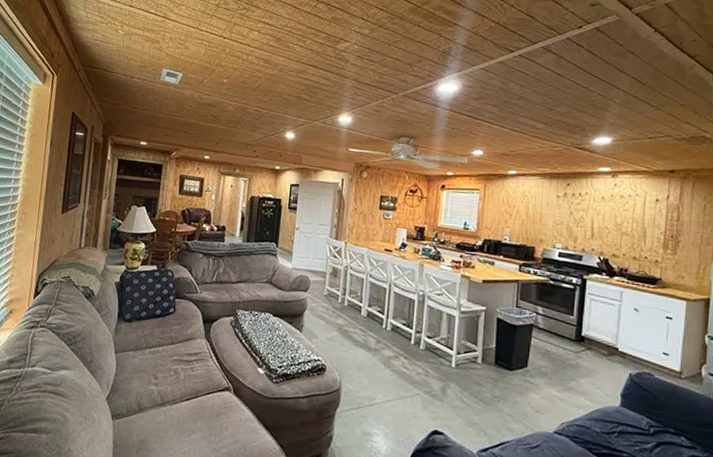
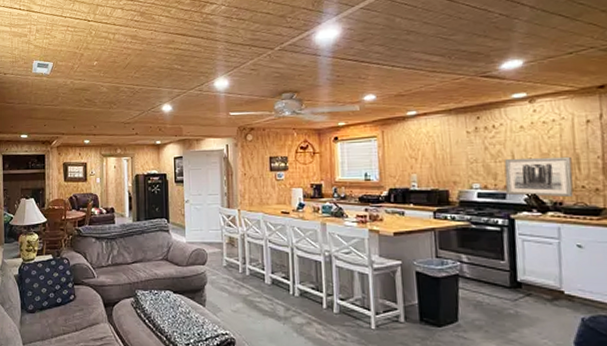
wall art: none [582,224,640,266] -> present [504,156,574,198]

